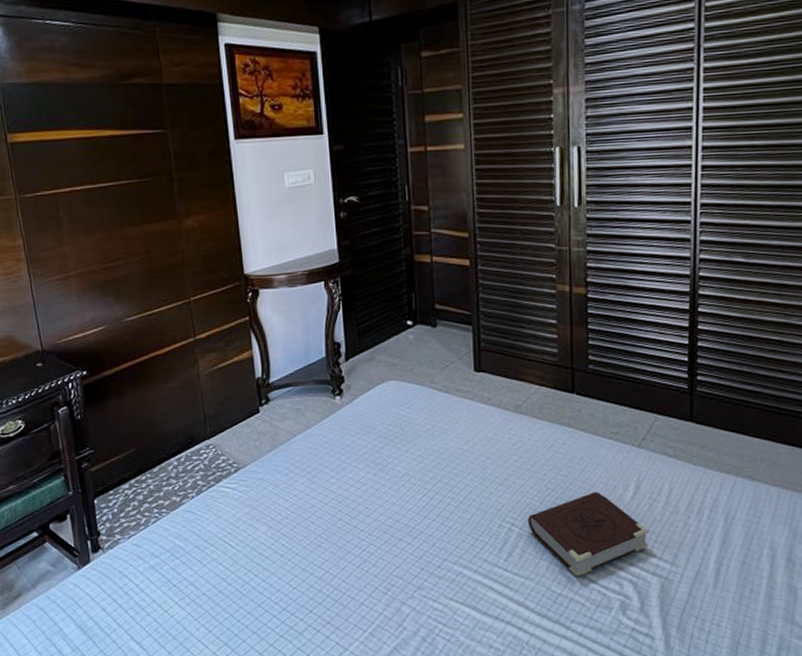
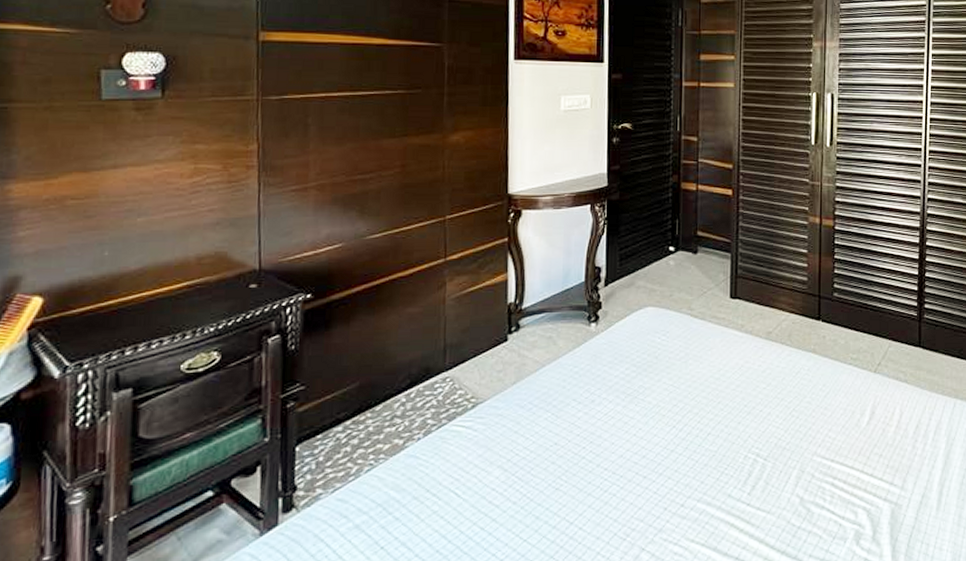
book: present [527,491,650,576] -> none [772,417,882,507]

